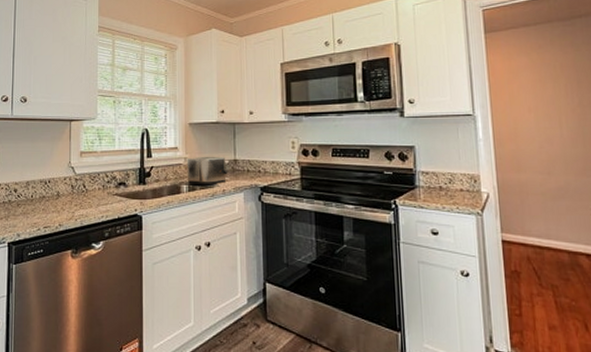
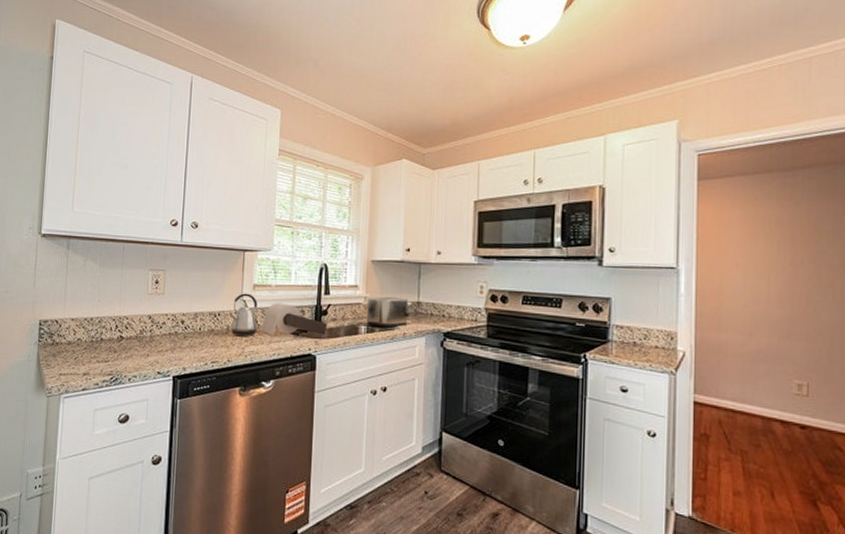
kettle: none [58,160,87,202] -> present [228,293,259,337]
paper towel holder: none [88,168,151,199] -> present [260,303,328,336]

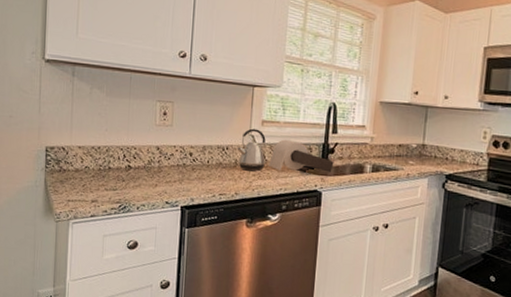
toaster: present [366,296,410,328] -> none [371,137,415,168]

